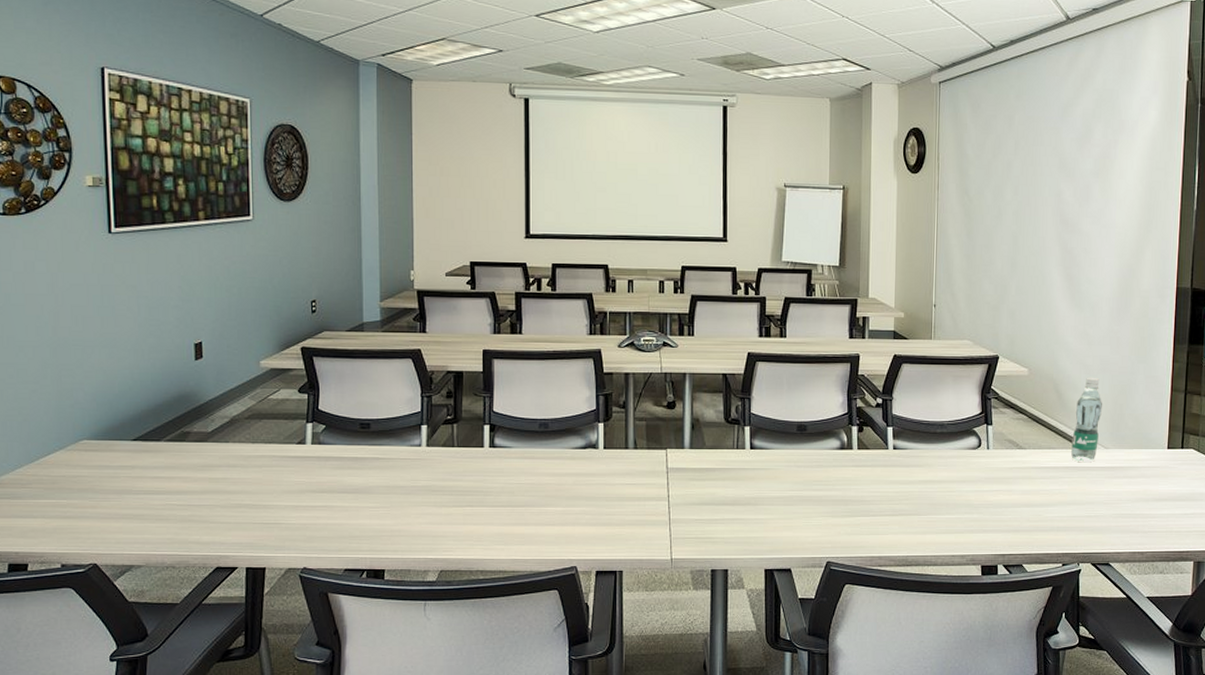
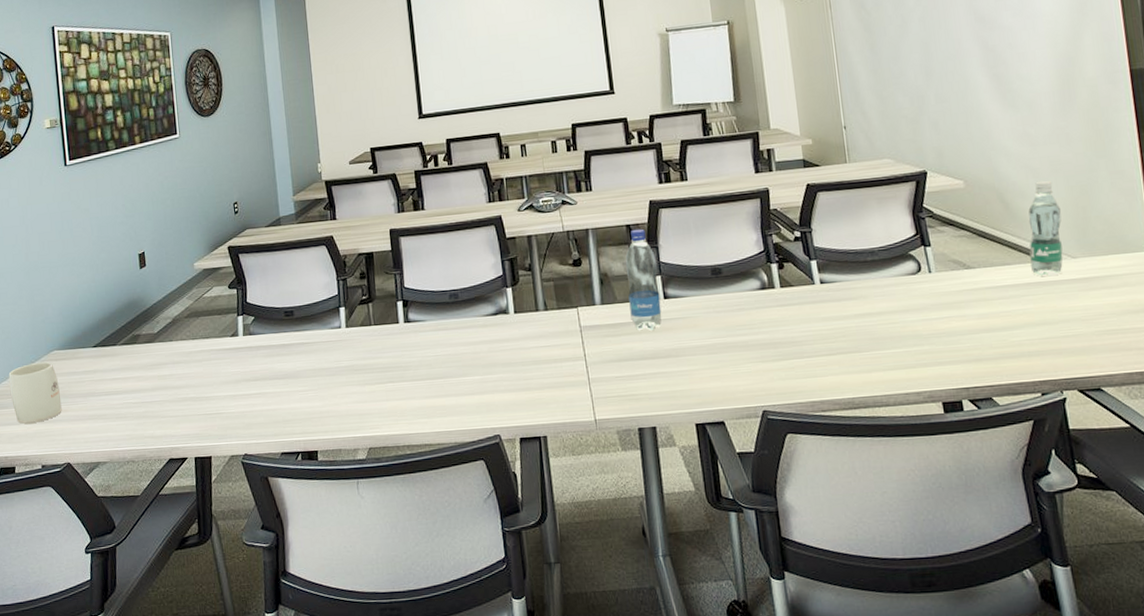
mug: none [24,452,90,517] -> present [8,362,62,424]
bottle: none [717,379,747,478] -> present [625,228,662,331]

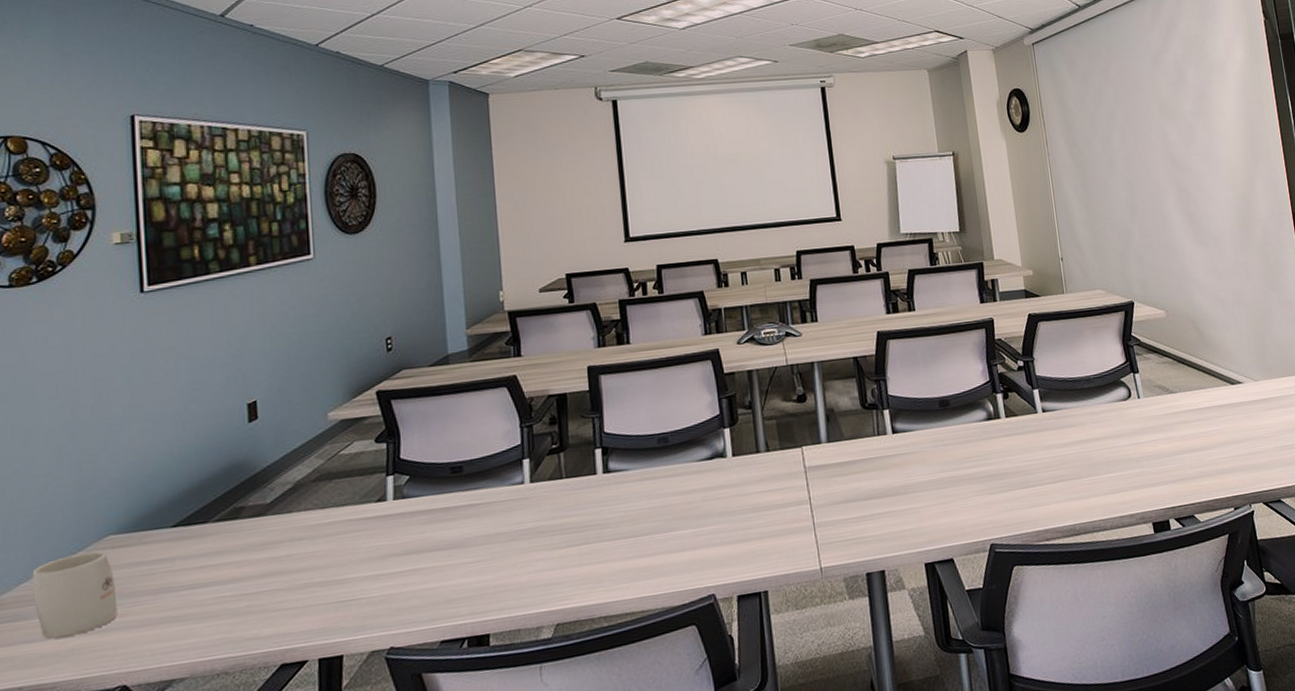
bottle: present [625,228,662,331] -> none [852,361,890,469]
bottle: present [1028,180,1063,277] -> none [1218,310,1247,399]

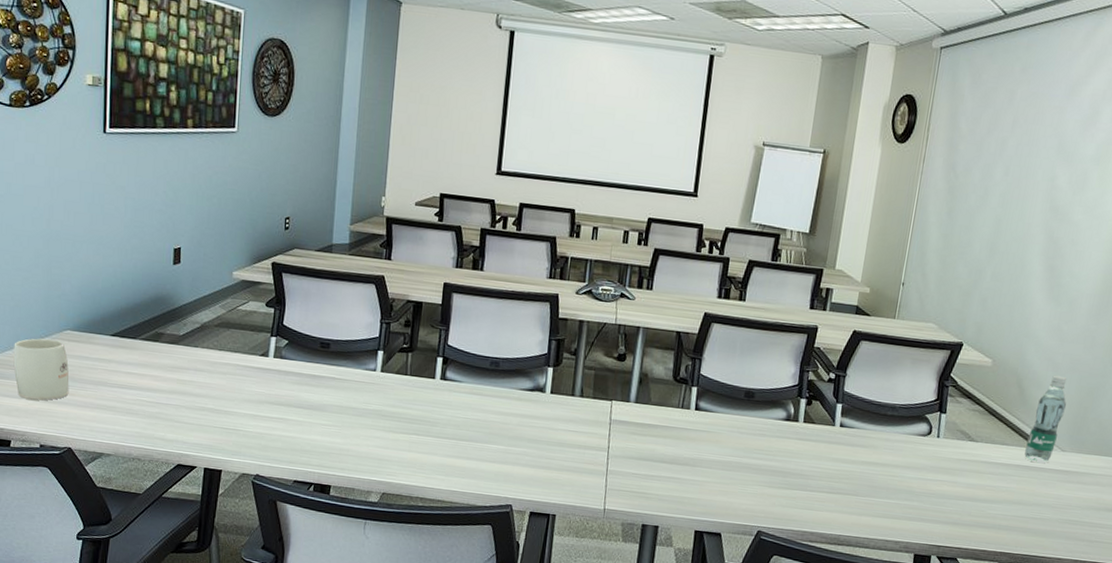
bottle: none [1218,310,1247,399] -> present [1024,375,1067,464]

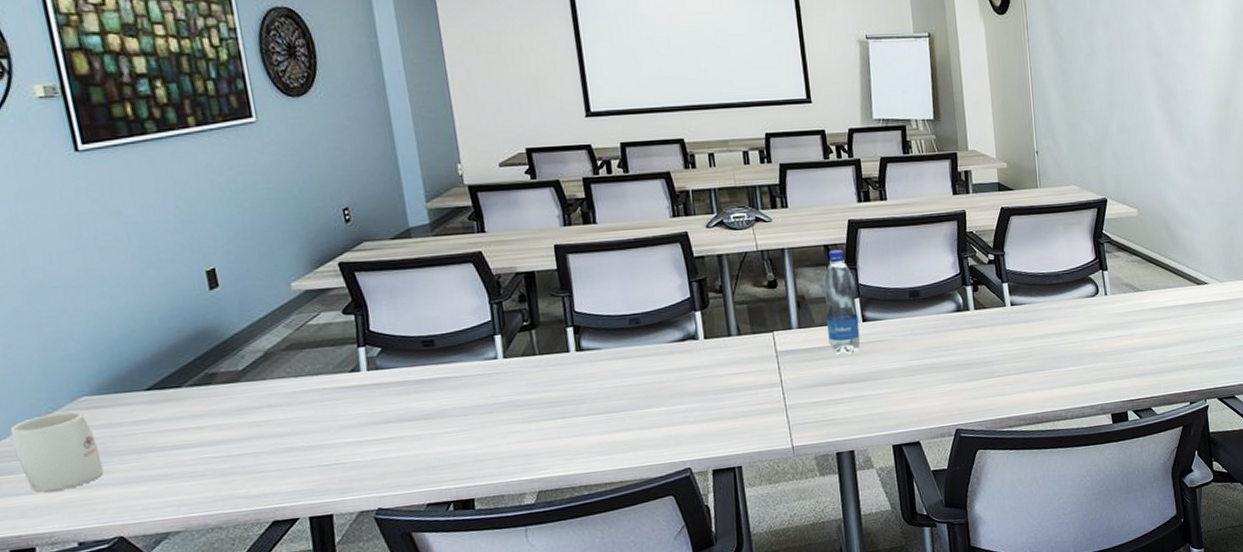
bottle: none [660,337,697,437] -> present [823,249,861,355]
bottle: present [1024,375,1067,464] -> none [1187,211,1213,299]

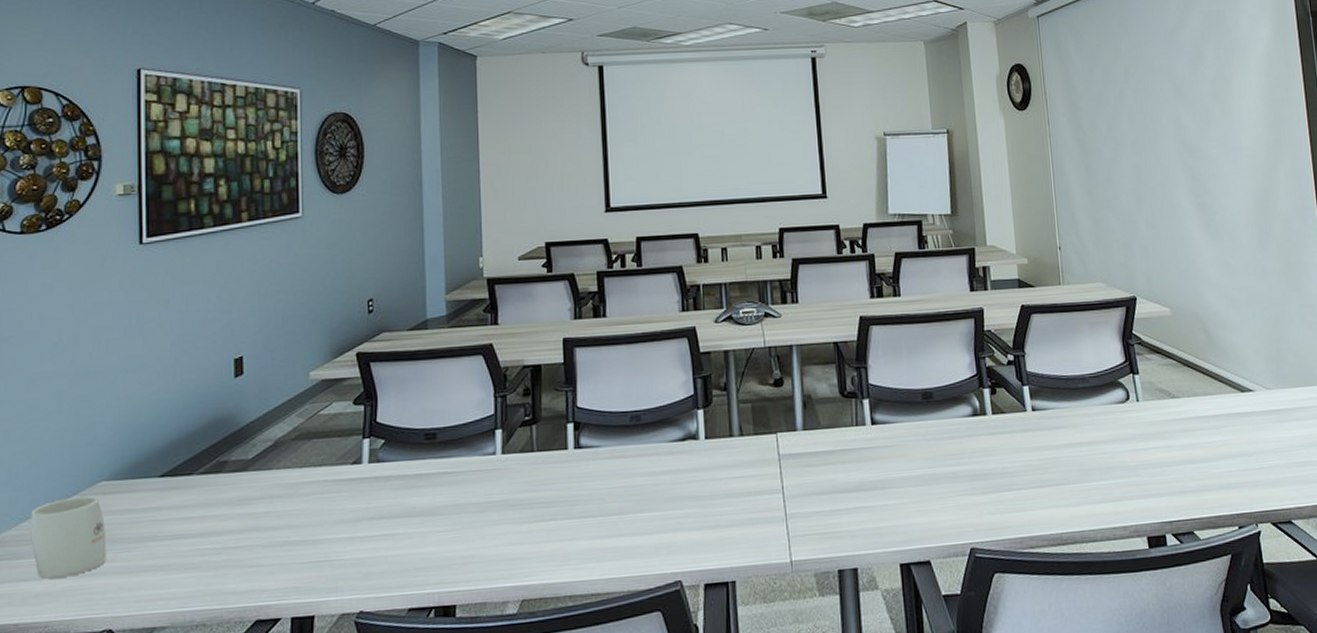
bottle: present [823,249,861,355] -> none [831,347,869,461]

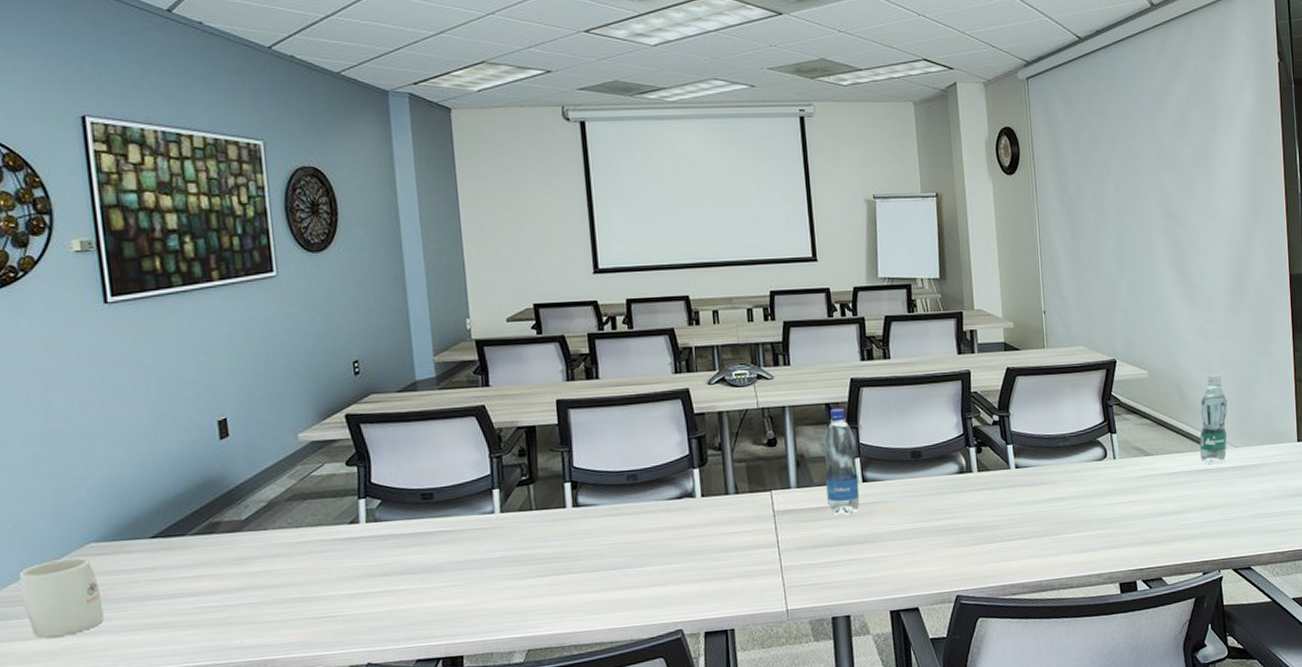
bottle: none [831,347,869,461] -> present [823,408,860,516]
bottle: none [1228,311,1259,408] -> present [1200,373,1227,465]

